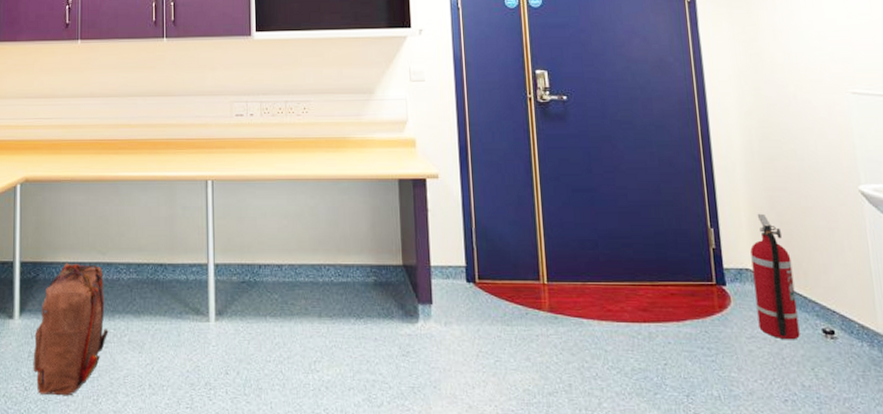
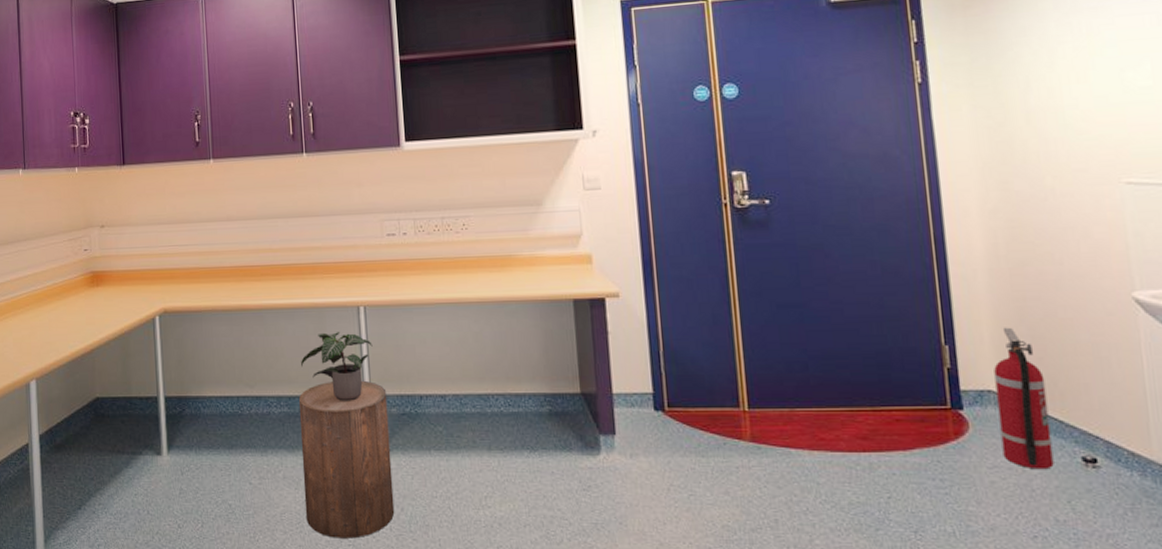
backpack: present [33,263,109,396] -> none [184,397,262,534]
stool: none [147,249,231,401] -> present [298,380,395,539]
potted plant: none [151,204,218,269] -> present [301,332,373,401]

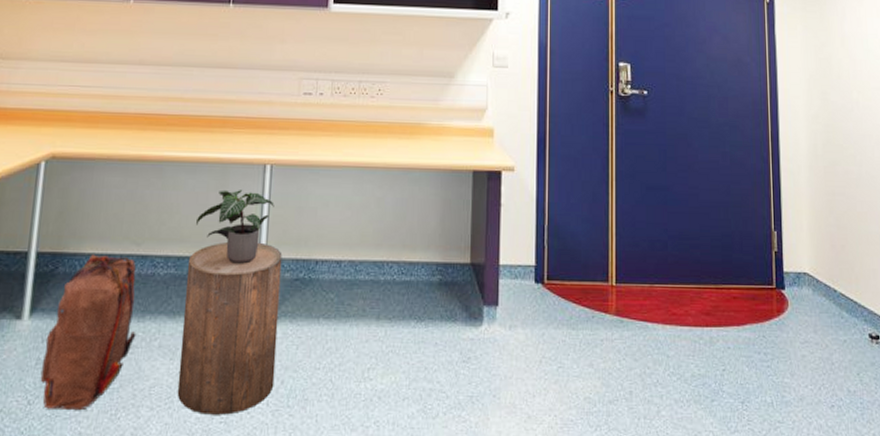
backpack: none [184,397,262,534] -> present [40,254,136,411]
fire extinguisher: present [994,327,1054,470] -> none [809,217,849,345]

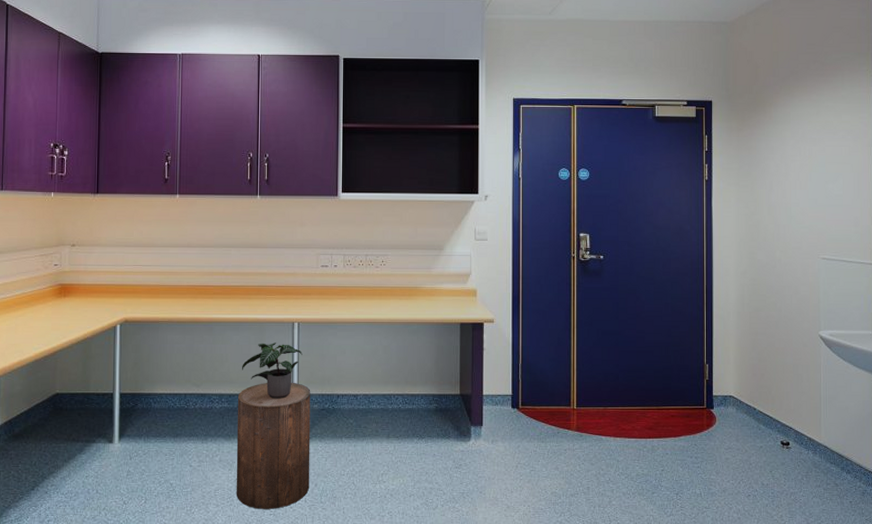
backpack: present [40,254,136,411] -> none [131,394,202,508]

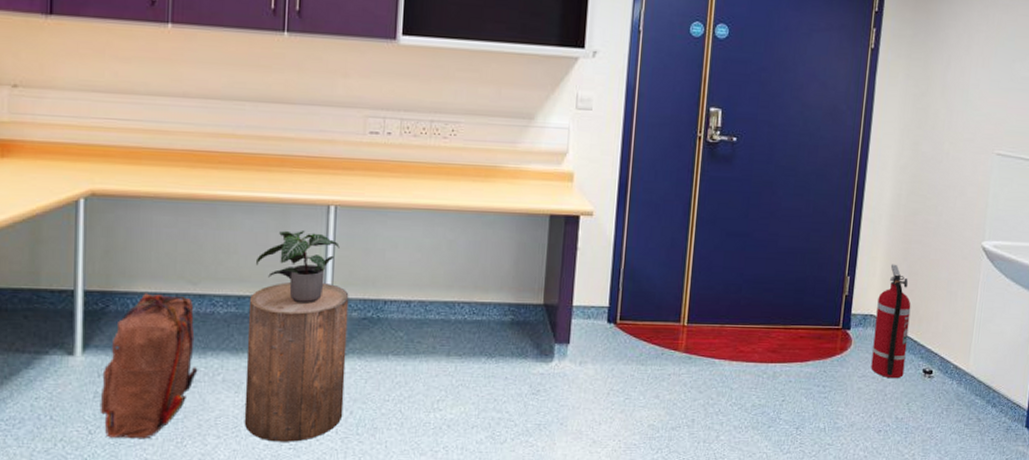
backpack: none [131,394,202,508] -> present [100,293,198,440]
fire extinguisher: none [734,352,764,450] -> present [871,264,911,379]

